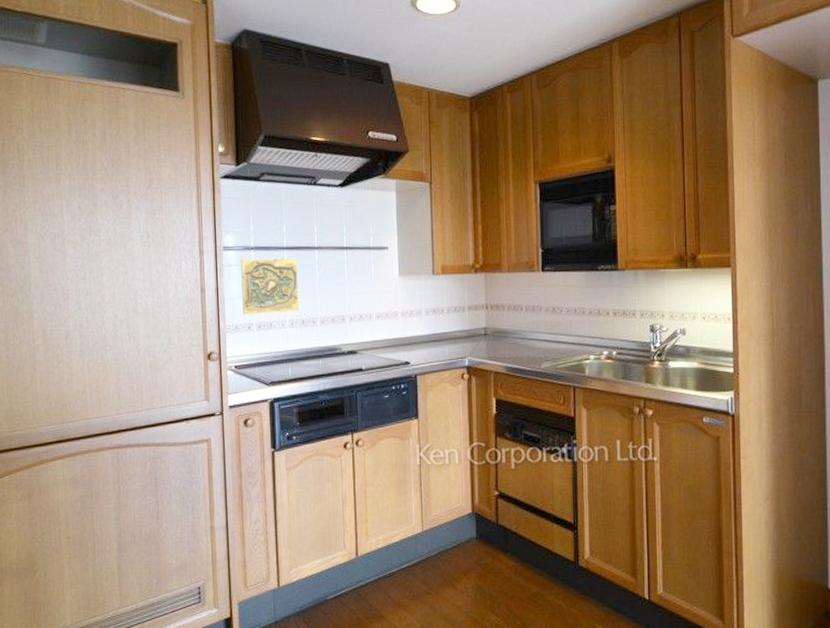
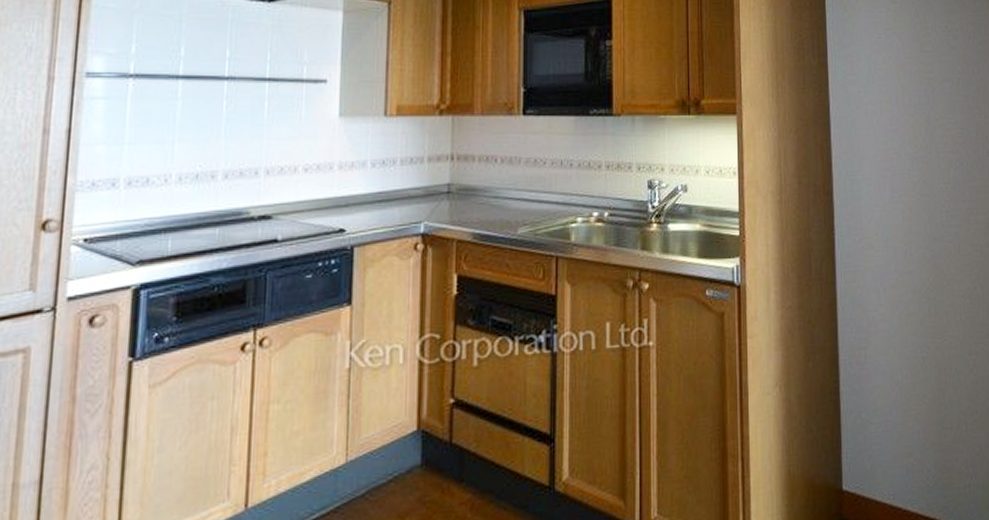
decorative tile: present [241,258,299,315] -> none [106,90,196,167]

